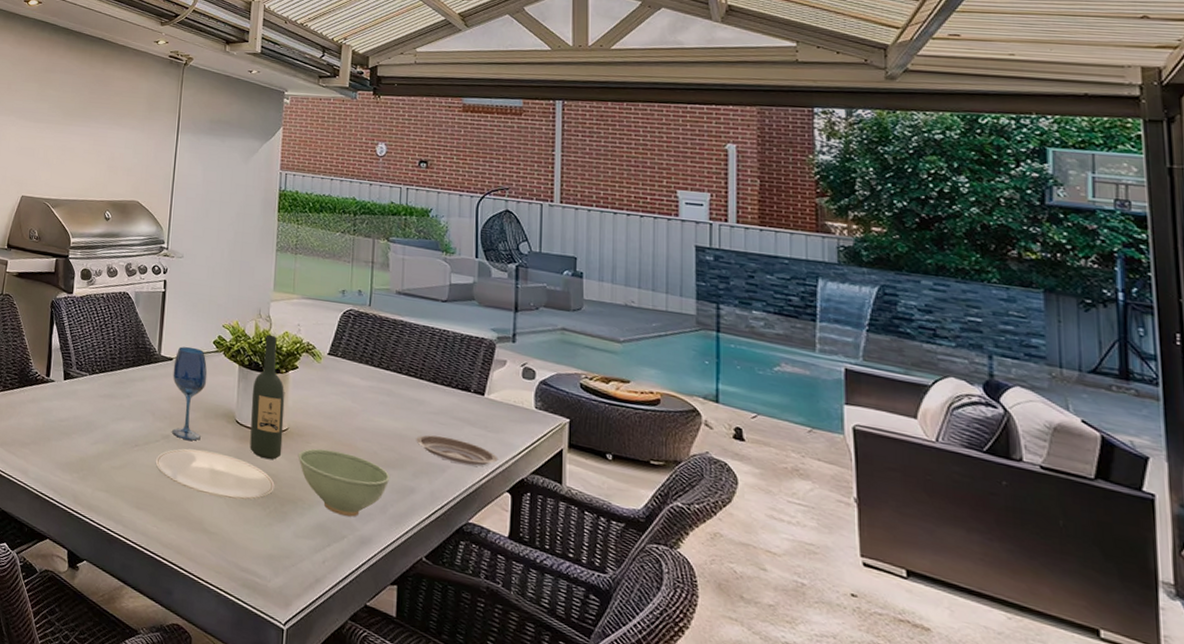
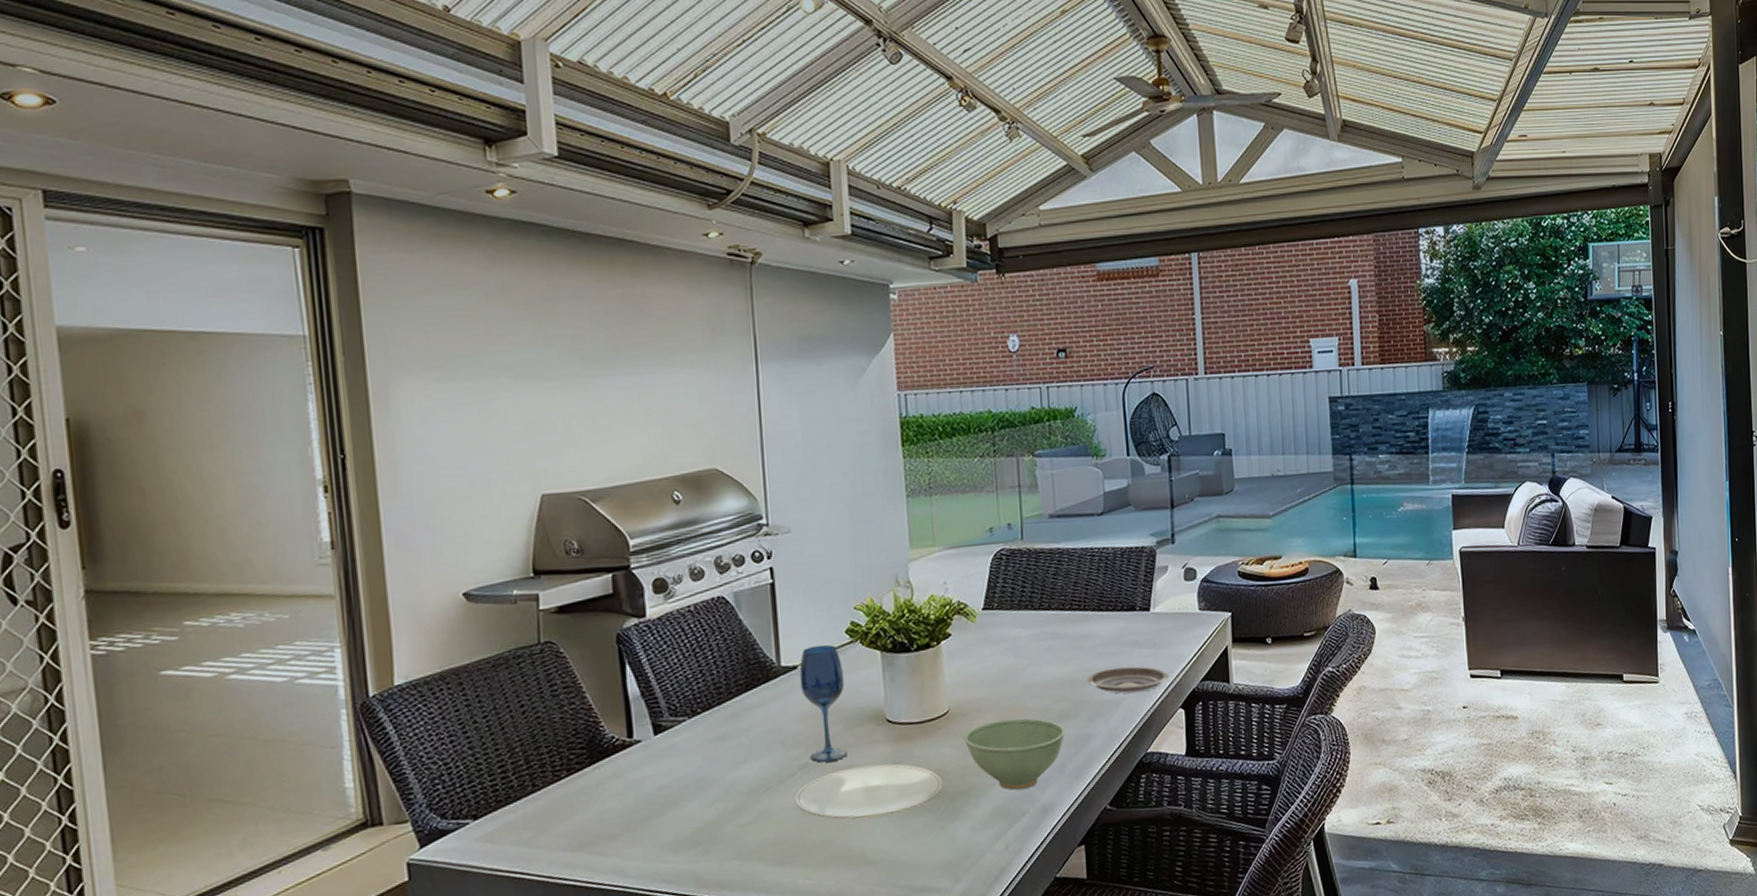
wine bottle: present [250,335,285,460] -> none [901,604,946,755]

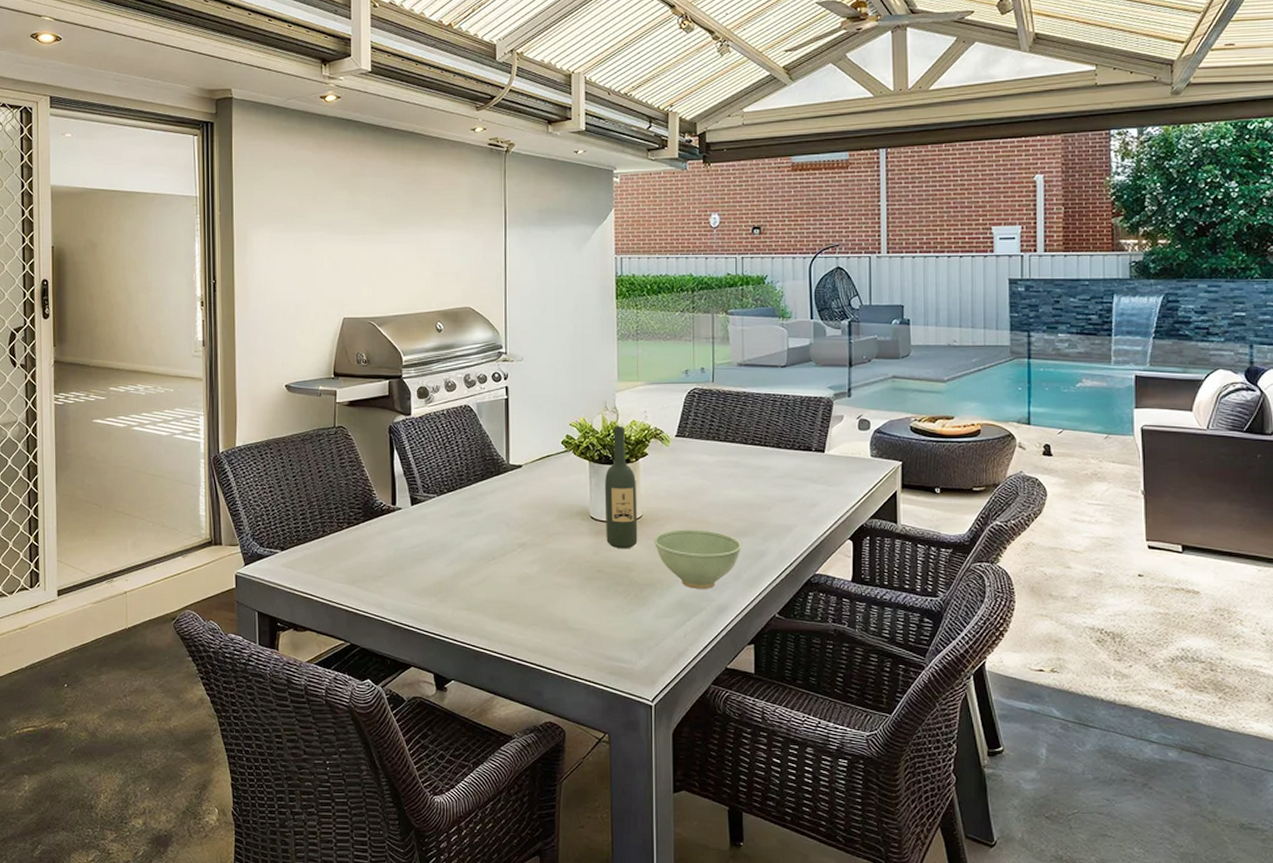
plate: present [794,764,943,820] -> none [514,551,633,594]
wineglass: present [799,644,847,763] -> none [523,451,559,544]
wine bottle: none [901,604,946,755] -> present [604,427,638,549]
plate: present [1087,666,1170,694] -> none [764,497,840,522]

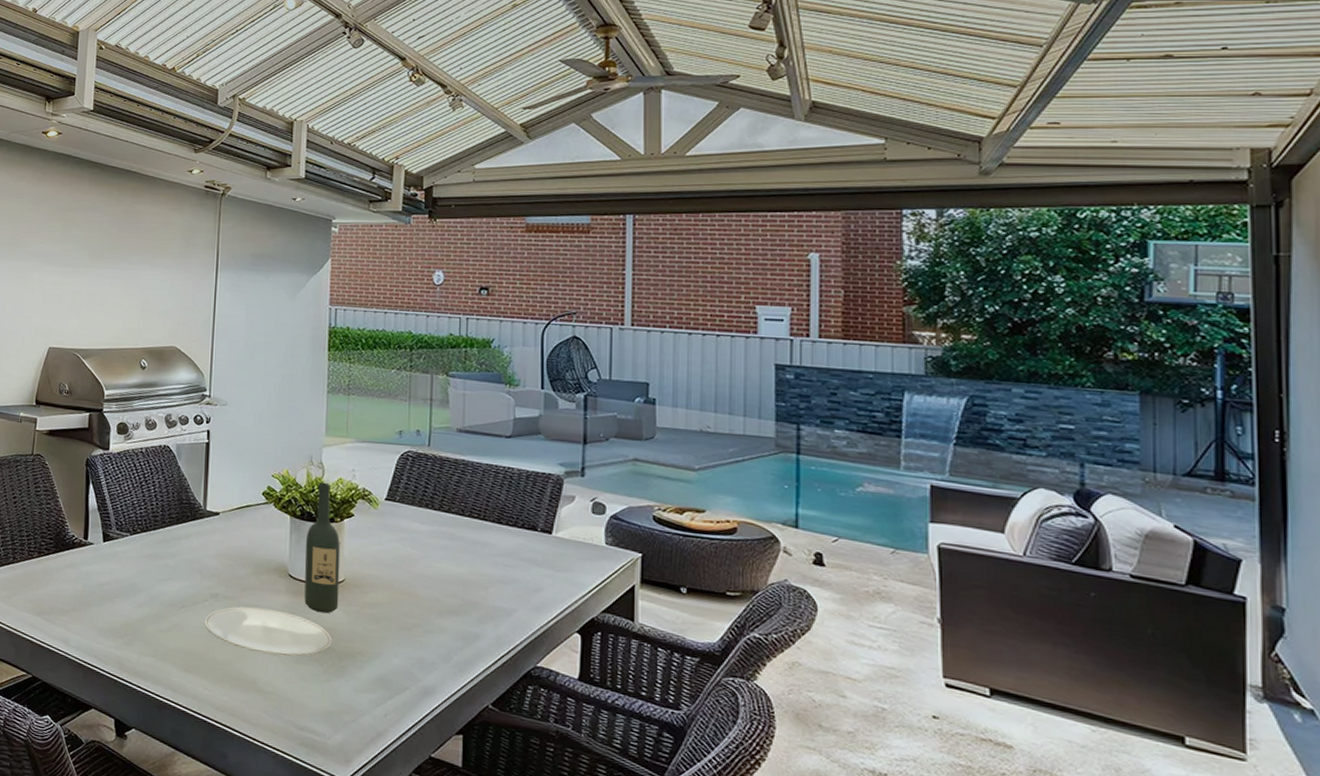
plate: none [514,551,633,594] -> present [204,606,332,657]
bowl: present [653,530,742,589] -> none [355,599,454,668]

